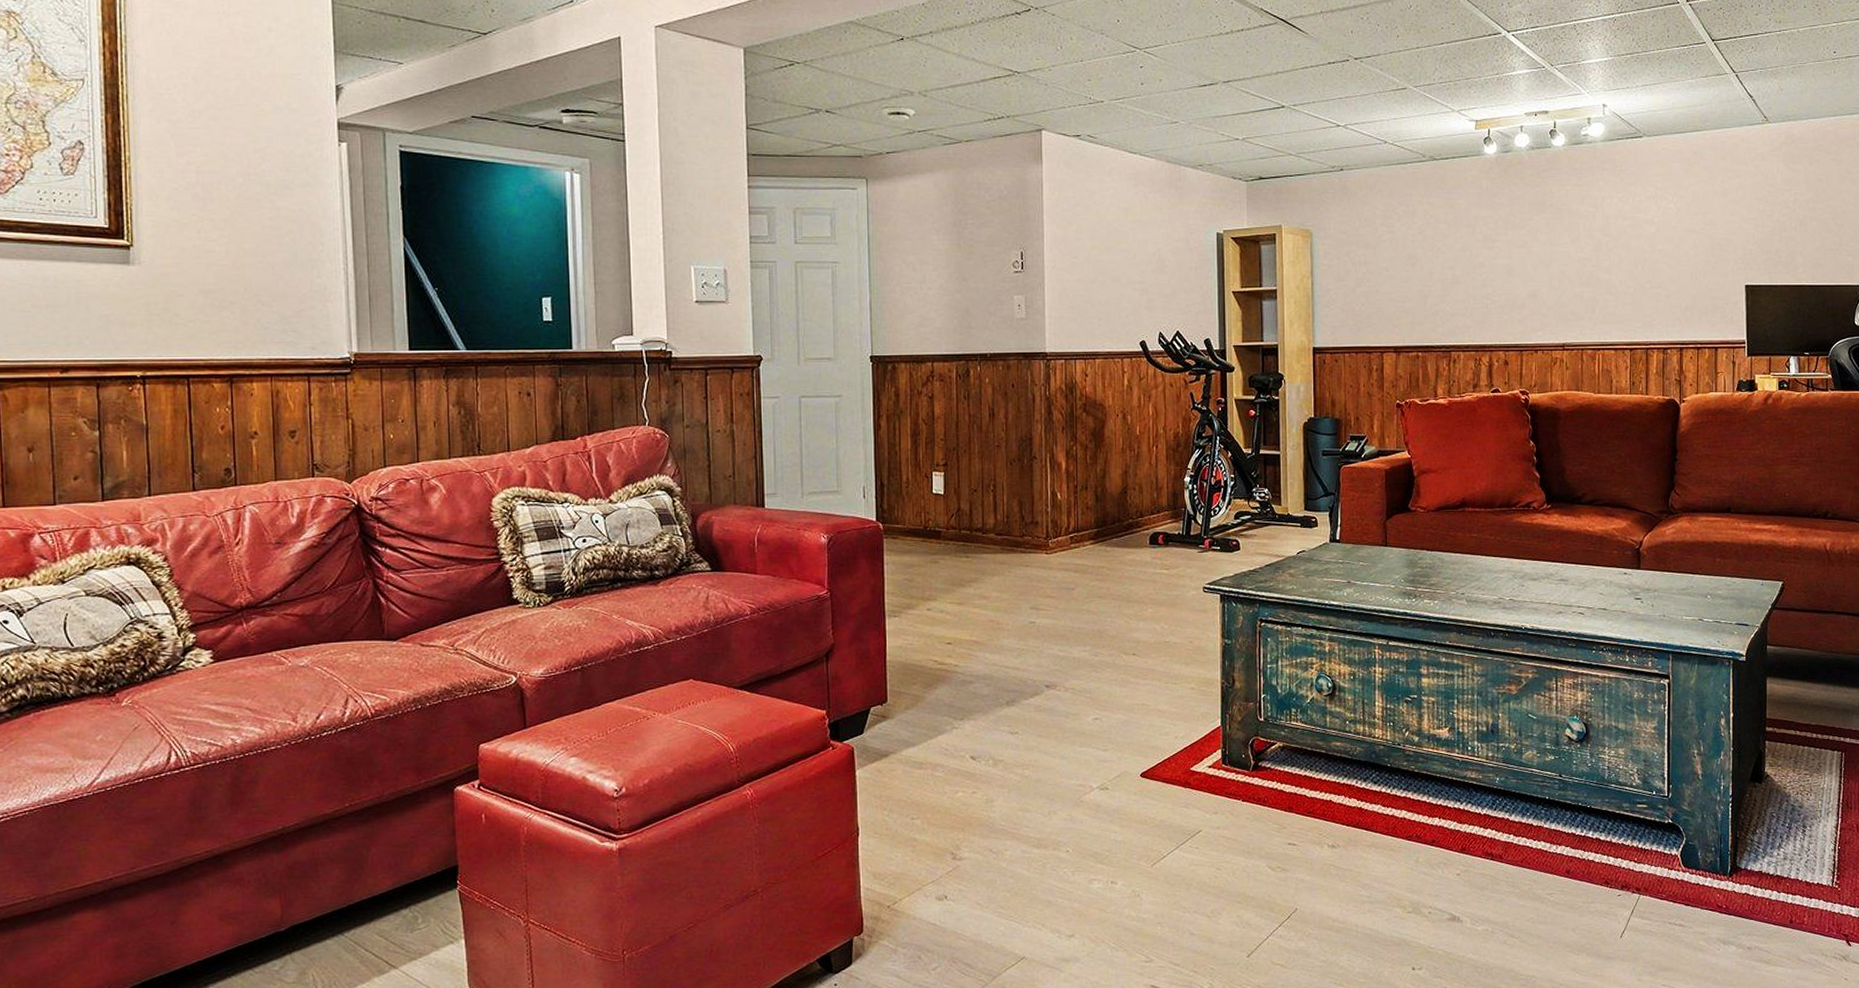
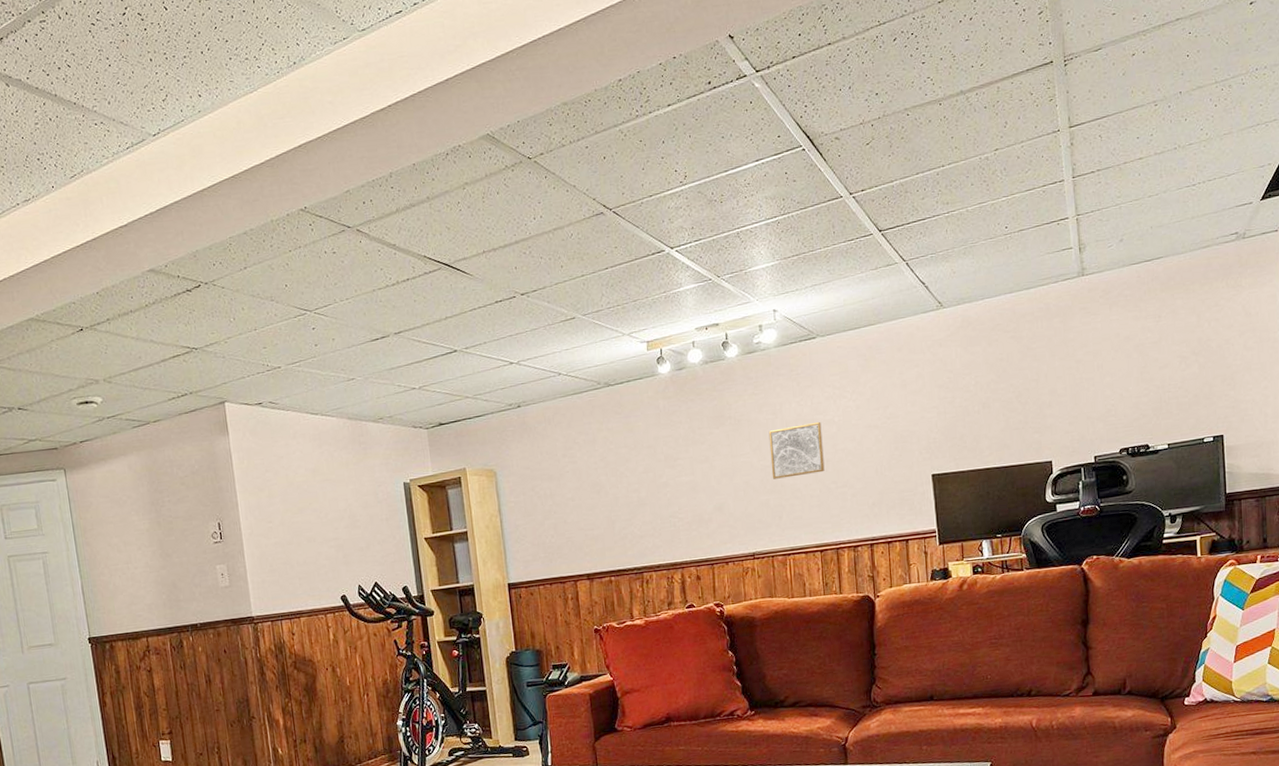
wall art: none [1588,219,1641,272] -> present [768,421,825,479]

